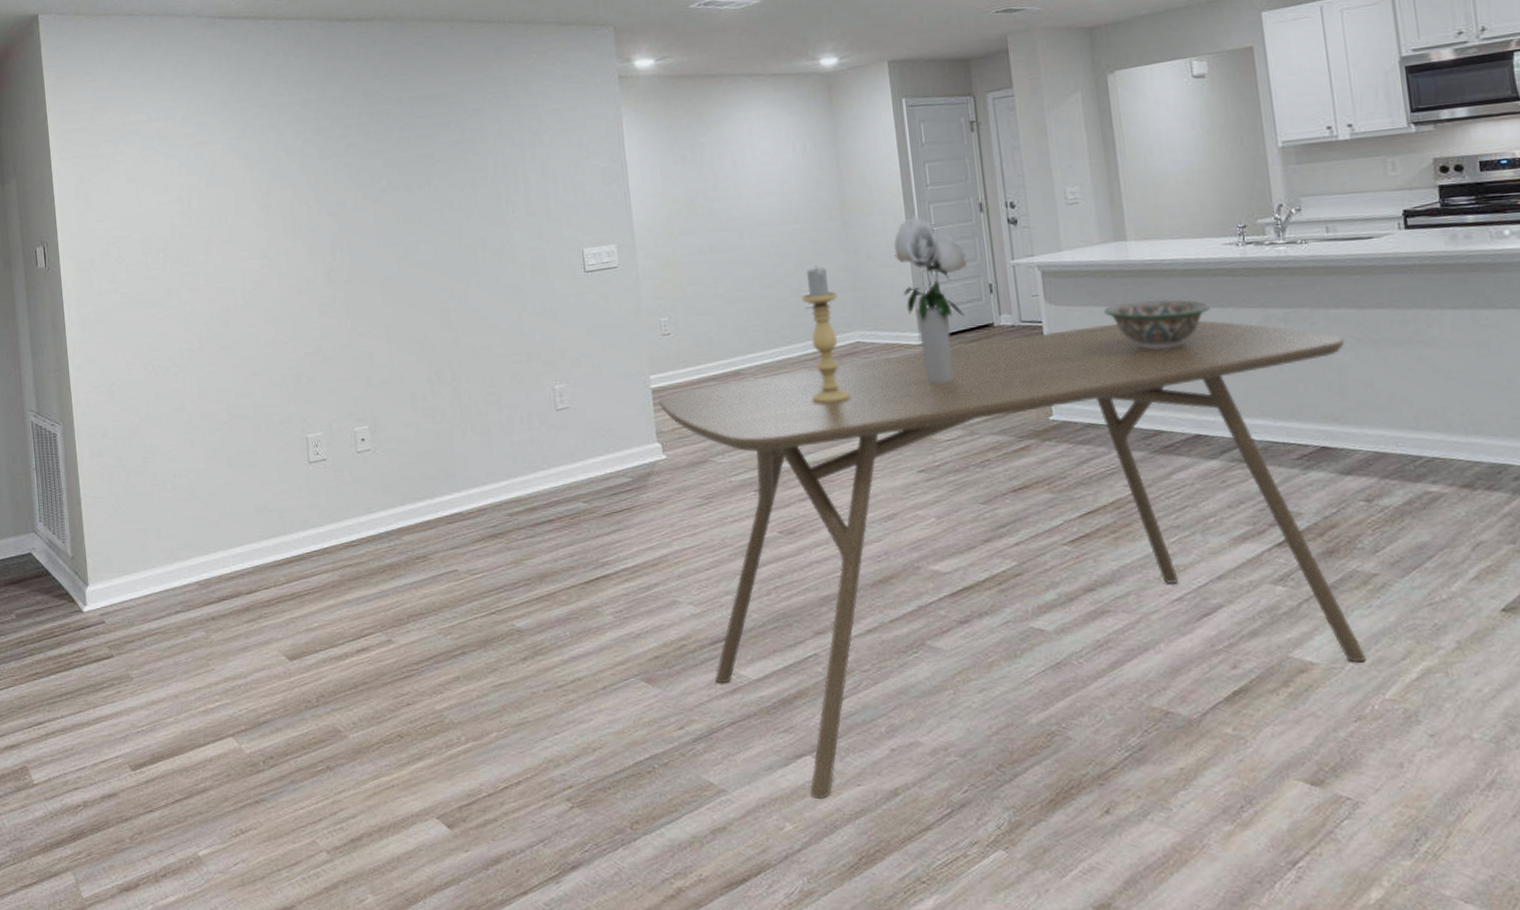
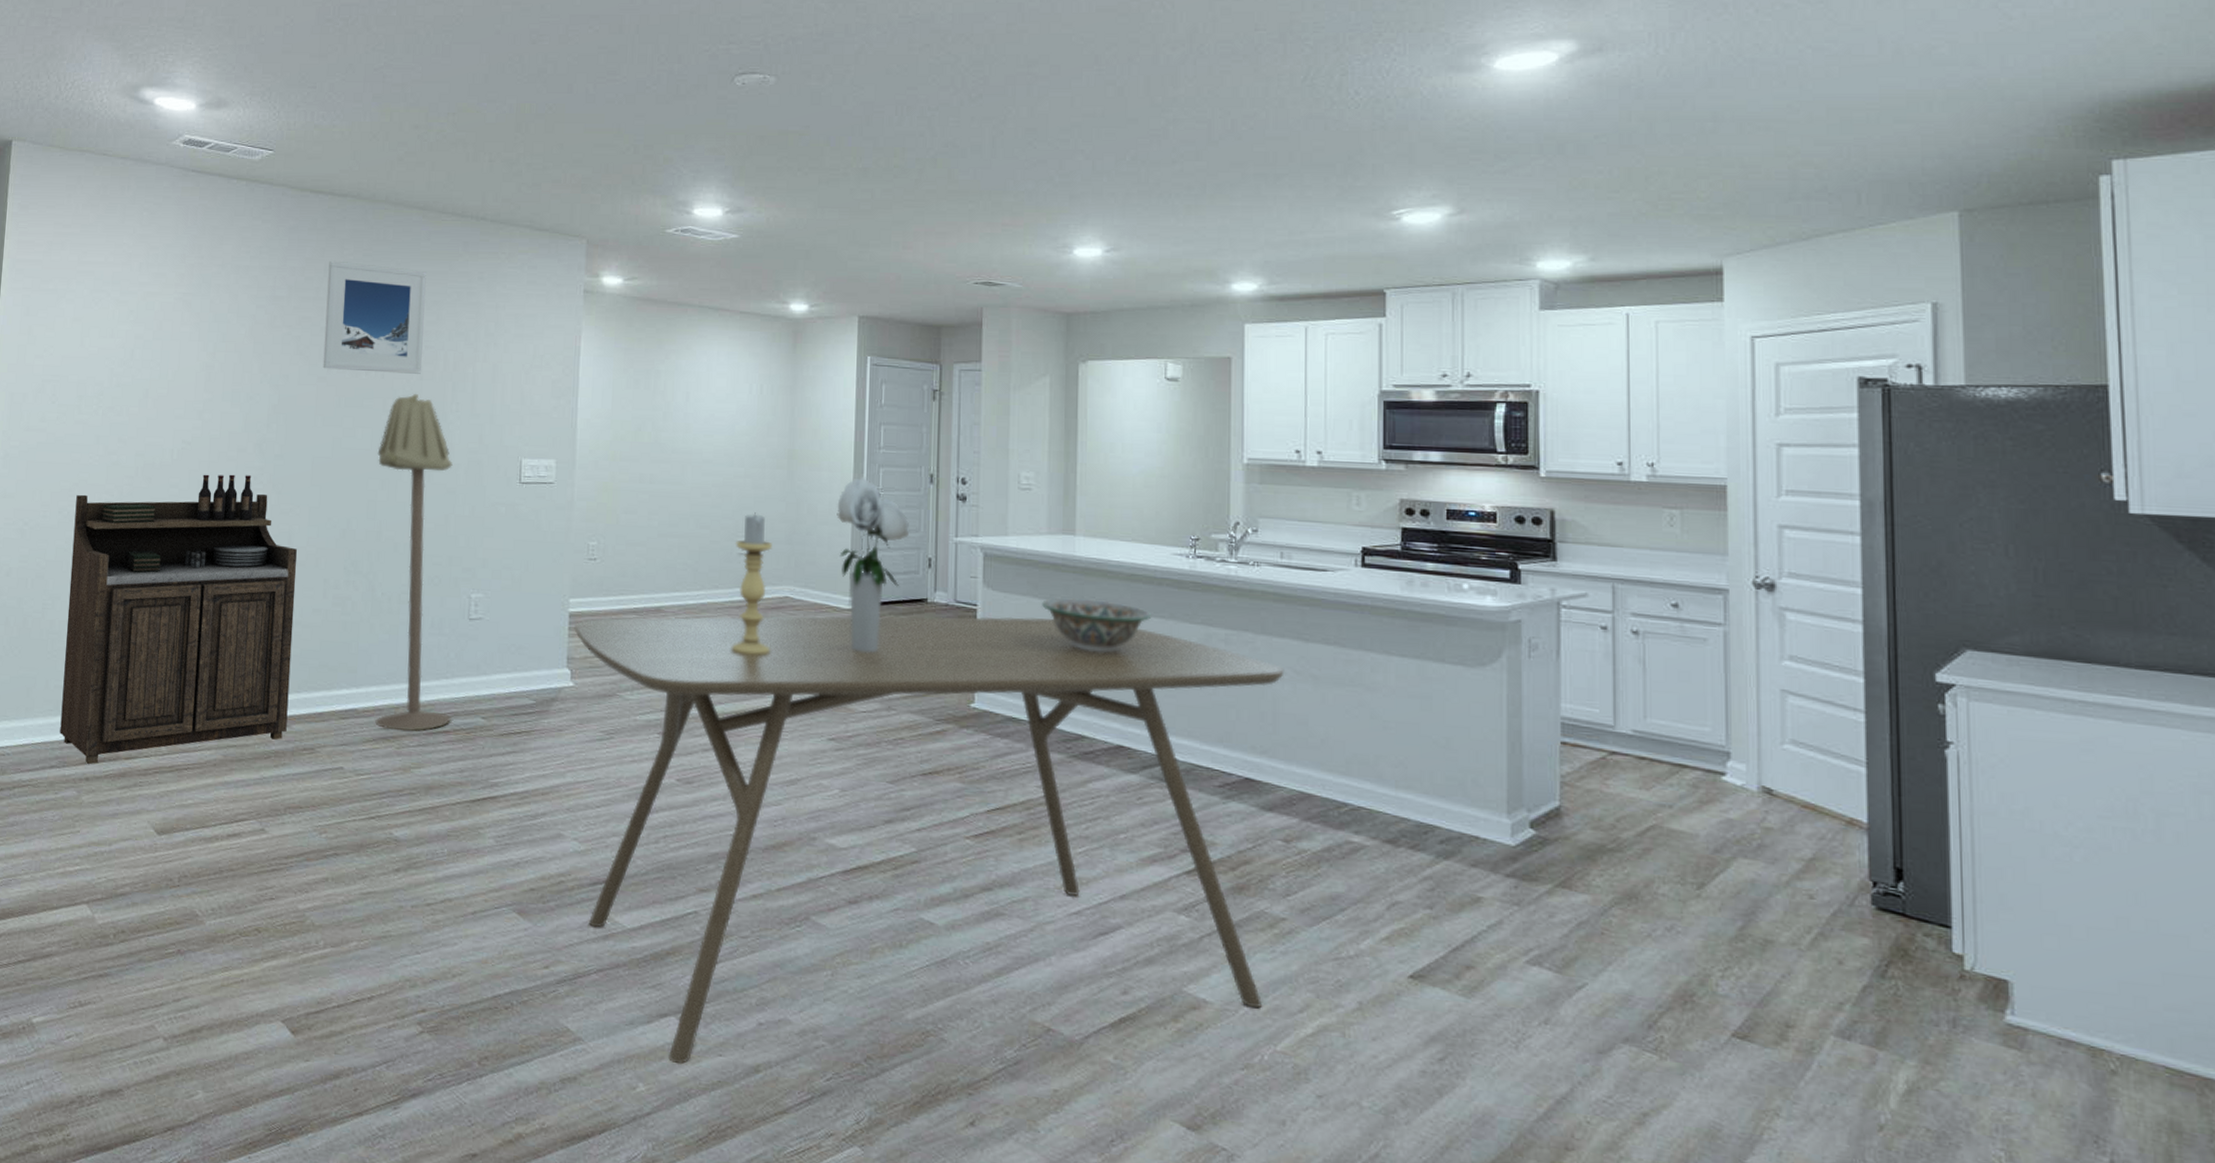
sideboard: none [158,304,397,604] -> present [60,474,297,764]
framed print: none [366,81,474,191] -> present [322,260,427,374]
floor lamp: none [443,201,554,527] -> present [375,394,453,732]

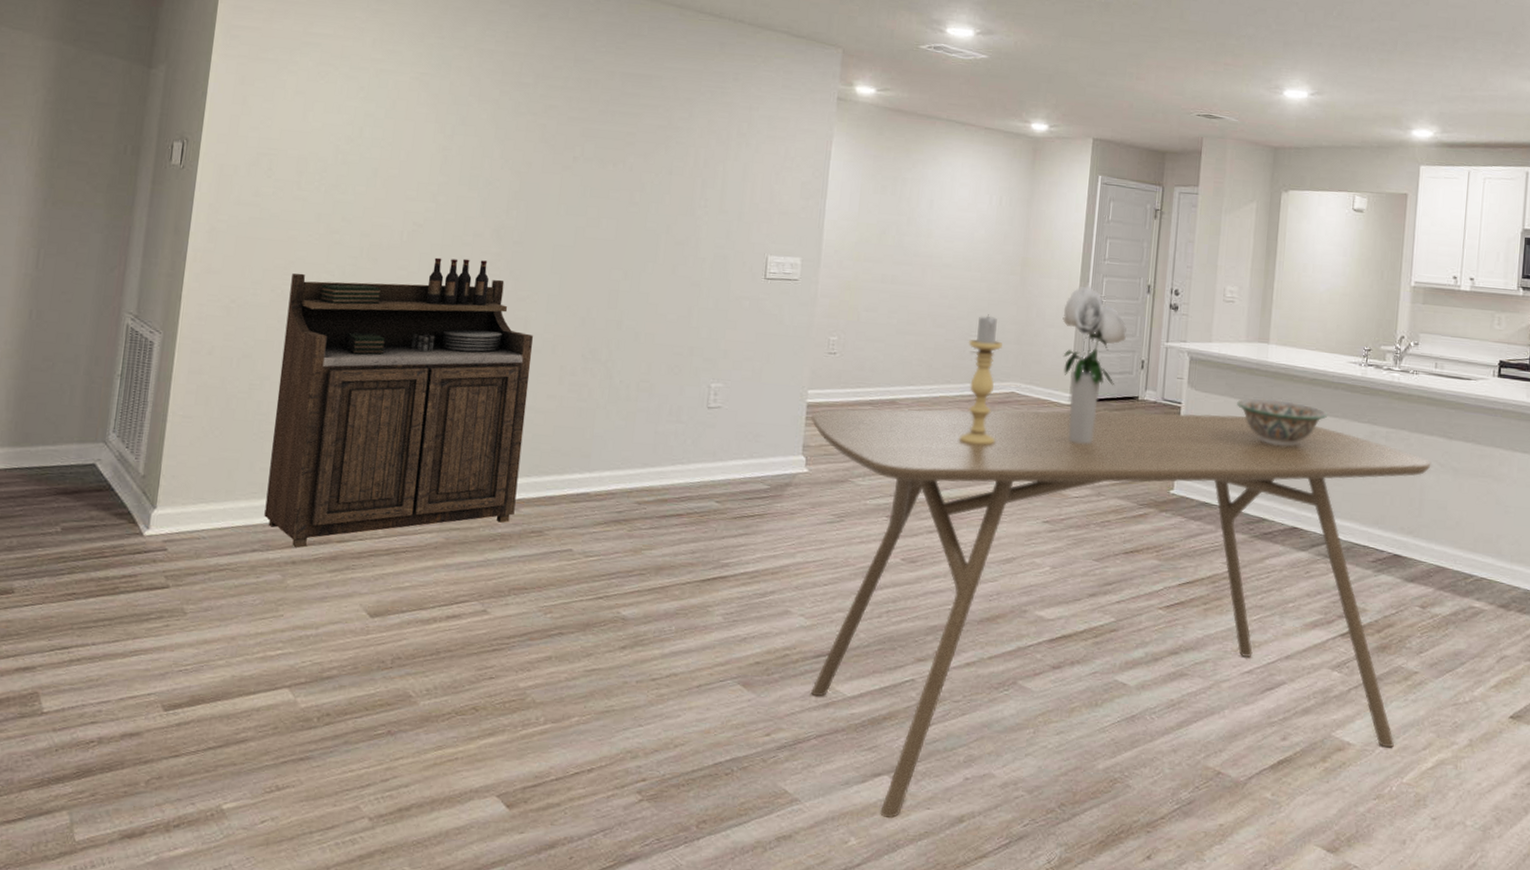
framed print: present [322,260,427,374] -> none [568,51,681,169]
floor lamp: present [375,394,453,732] -> none [607,188,699,515]

